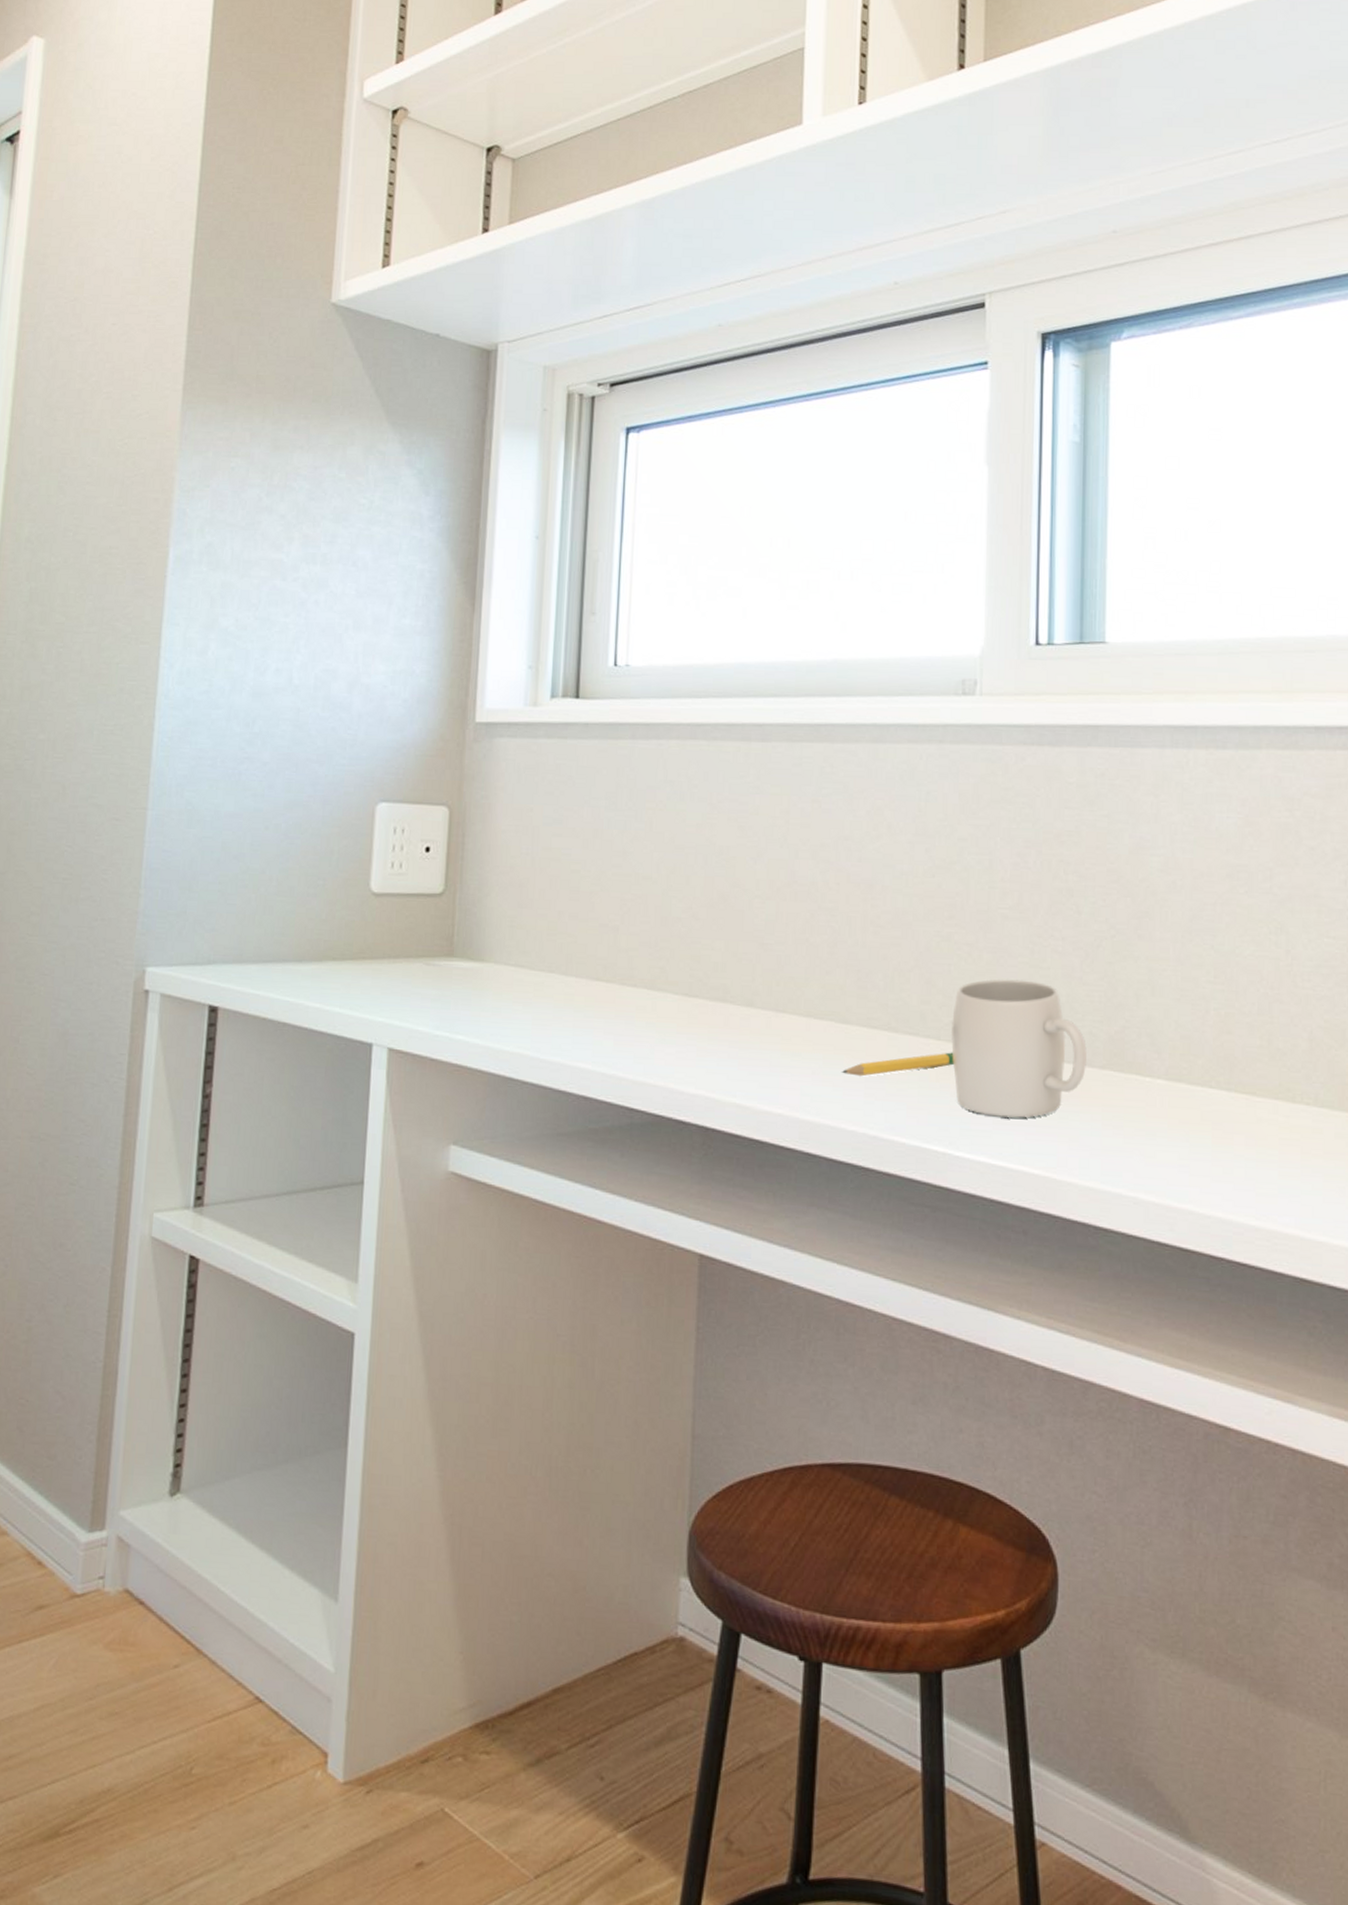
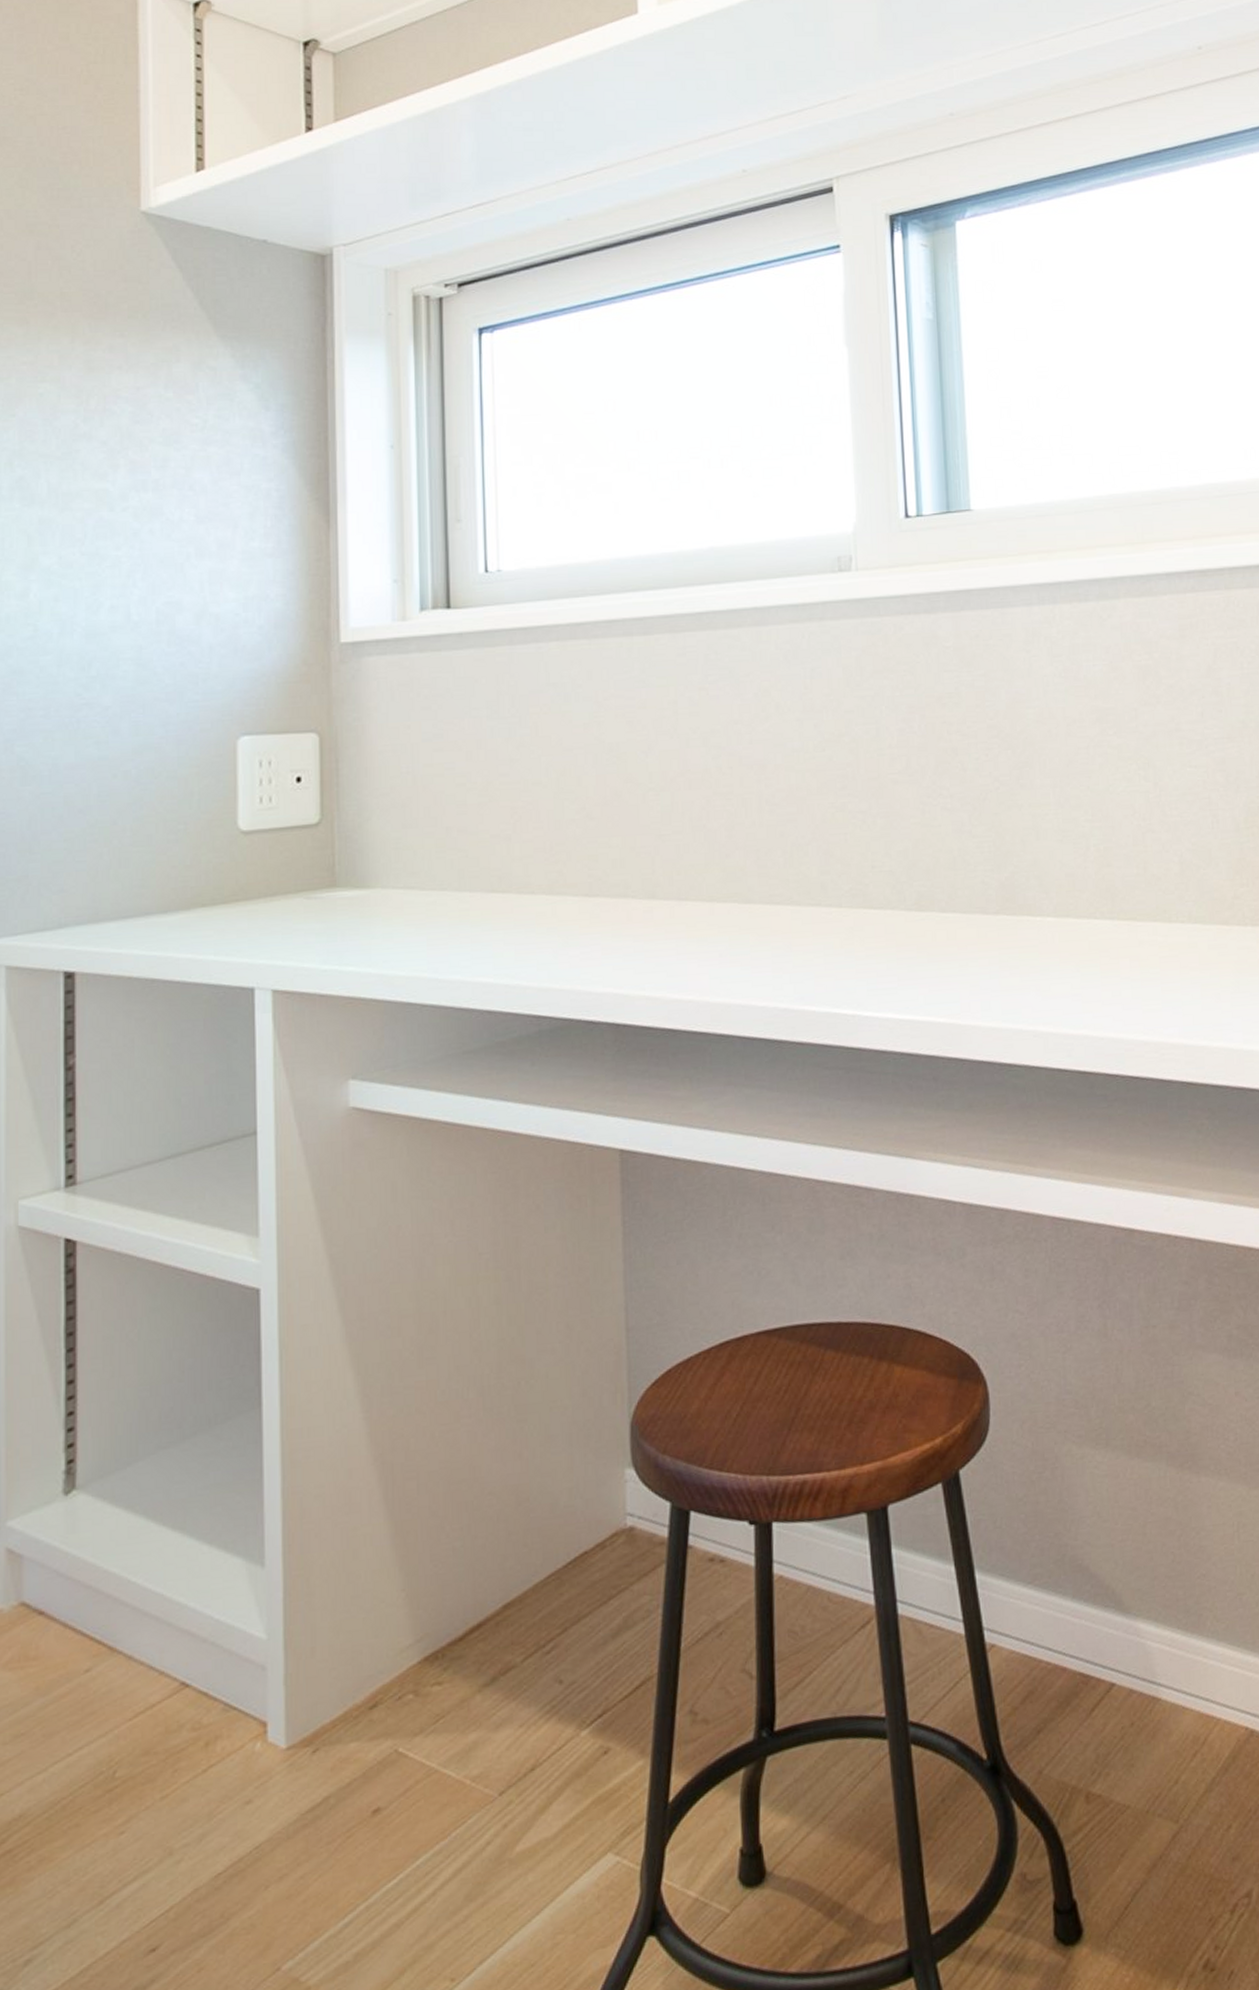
pencil: present [841,1052,955,1077] -> none [747,917,858,953]
mug: present [951,979,1087,1118] -> none [852,839,981,974]

